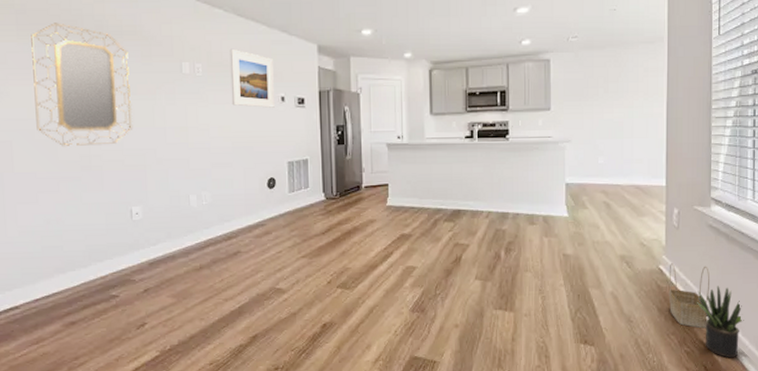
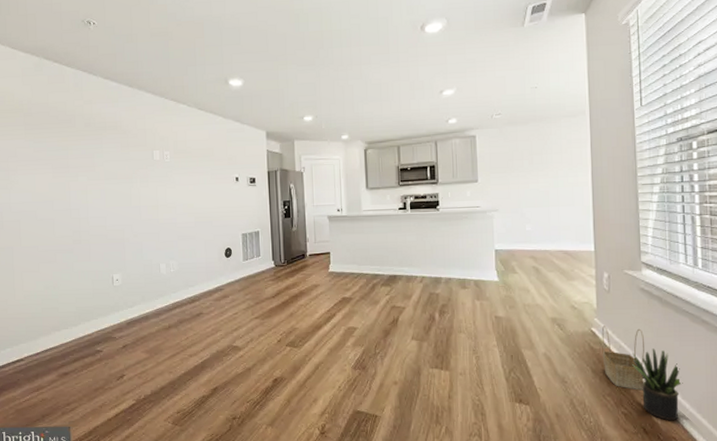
home mirror: present [31,23,133,146] -> none [35,122,114,224]
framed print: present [229,48,275,108] -> none [192,137,230,187]

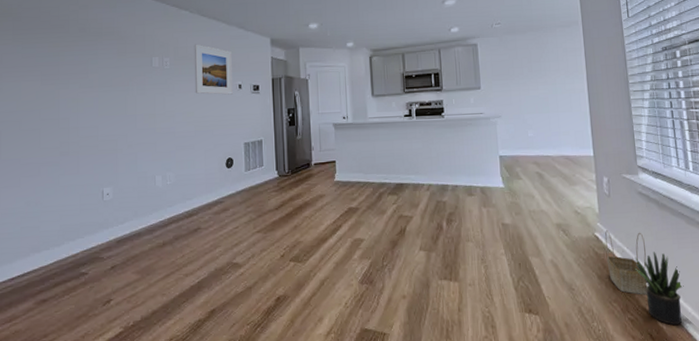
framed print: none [192,137,230,187] -> present [194,44,233,95]

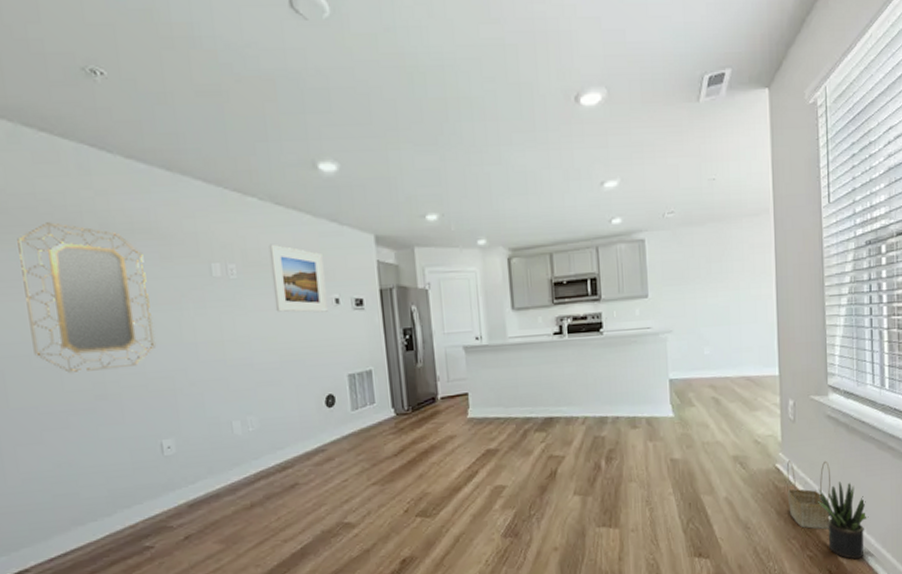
home mirror: none [23,27,108,134] -> present [17,222,157,373]

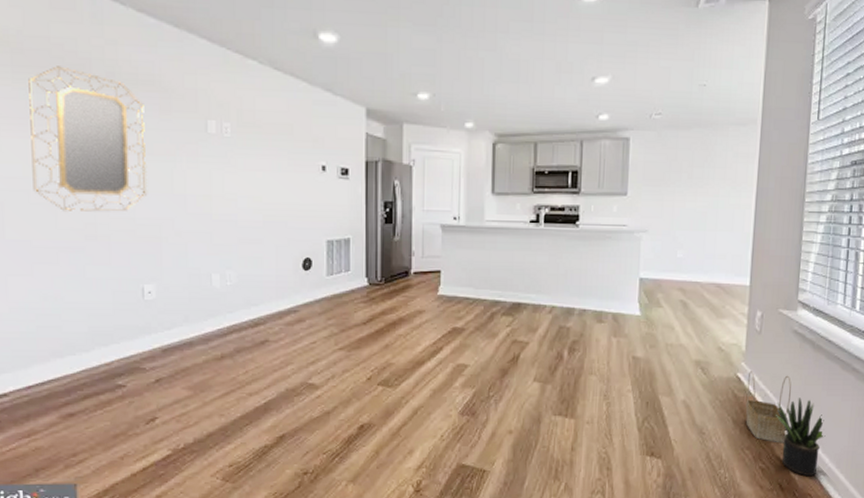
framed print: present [268,244,328,313] -> none [263,107,314,178]

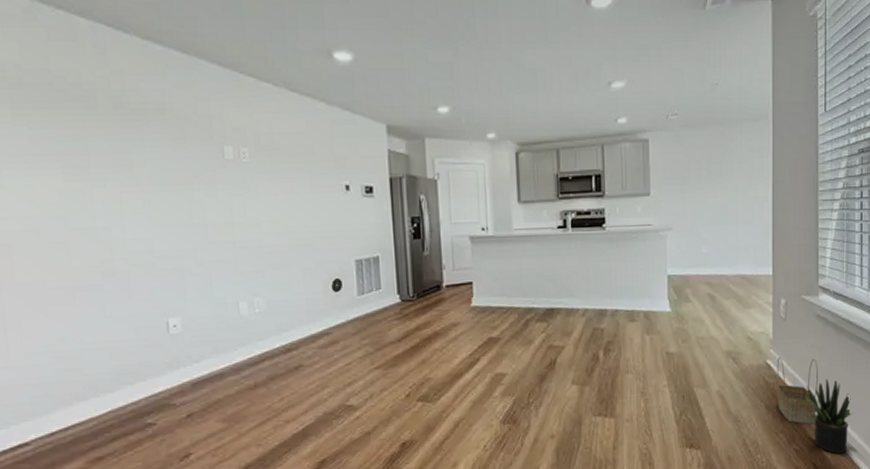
home mirror: present [28,66,148,212] -> none [30,99,166,249]

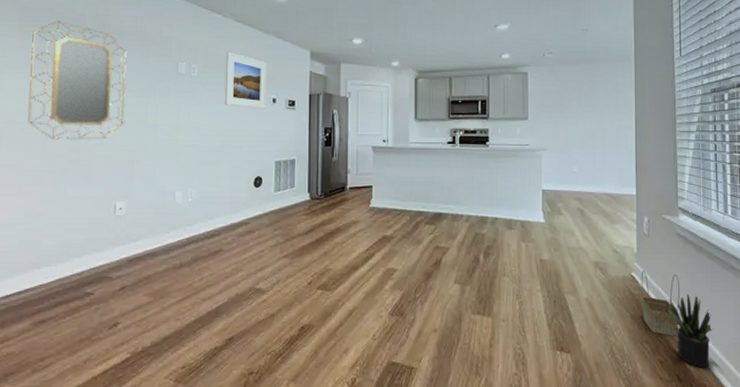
home mirror: none [30,99,166,249] -> present [28,21,127,140]
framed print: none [281,129,338,198] -> present [224,51,267,109]

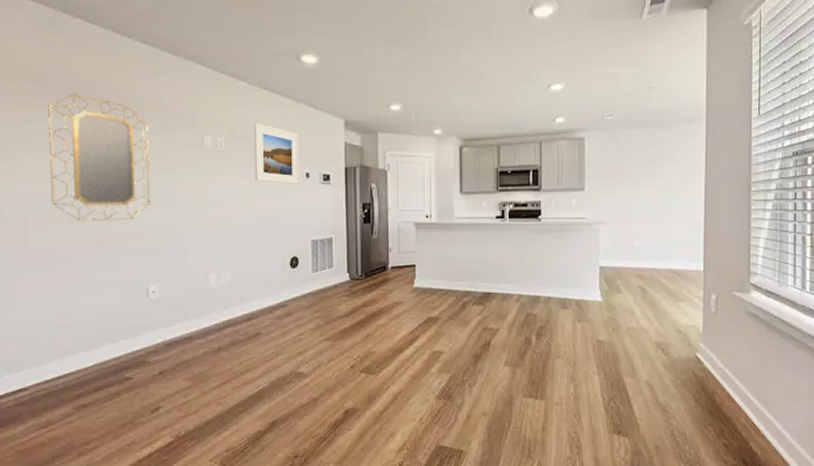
basket: present [641,270,680,337] -> none [706,351,749,420]
potted plant: present [667,294,714,368] -> none [734,375,785,452]

